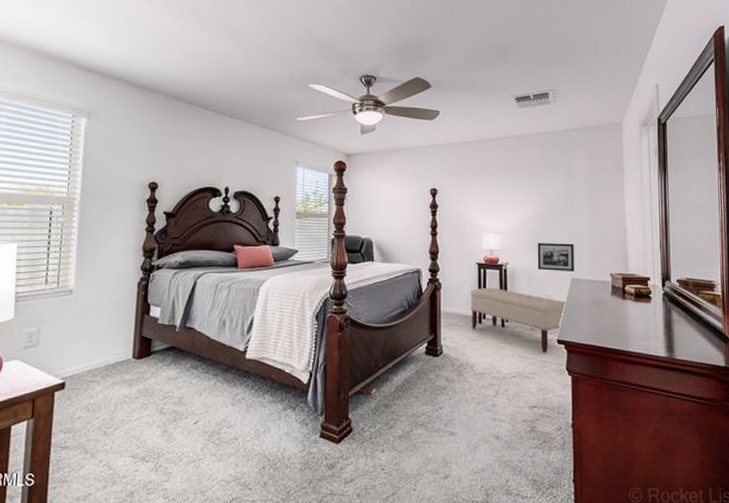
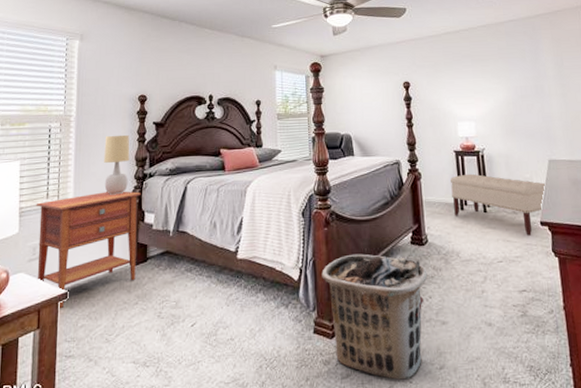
nightstand: none [33,281,147,399] -> present [36,191,141,309]
table lamp: none [108,222,138,285] -> present [104,134,130,195]
clothes hamper: none [332,361,440,487] -> present [322,254,428,380]
picture frame: present [537,243,574,271] -> none [511,125,551,154]

